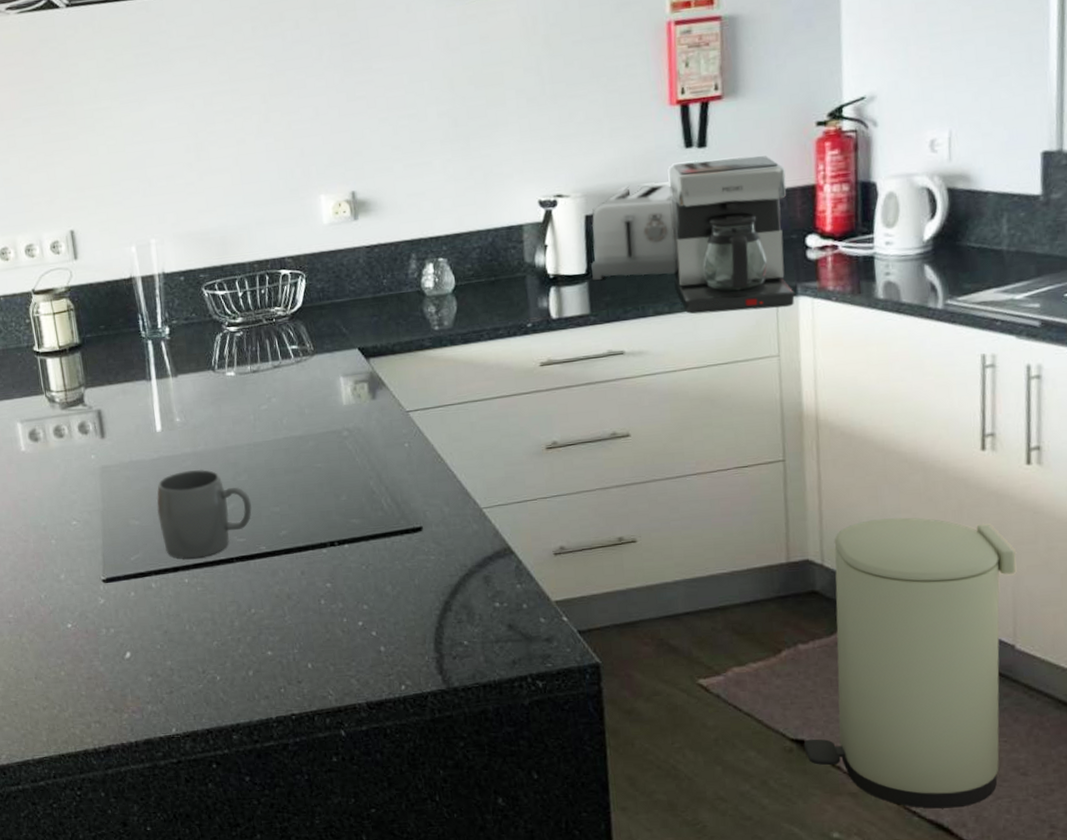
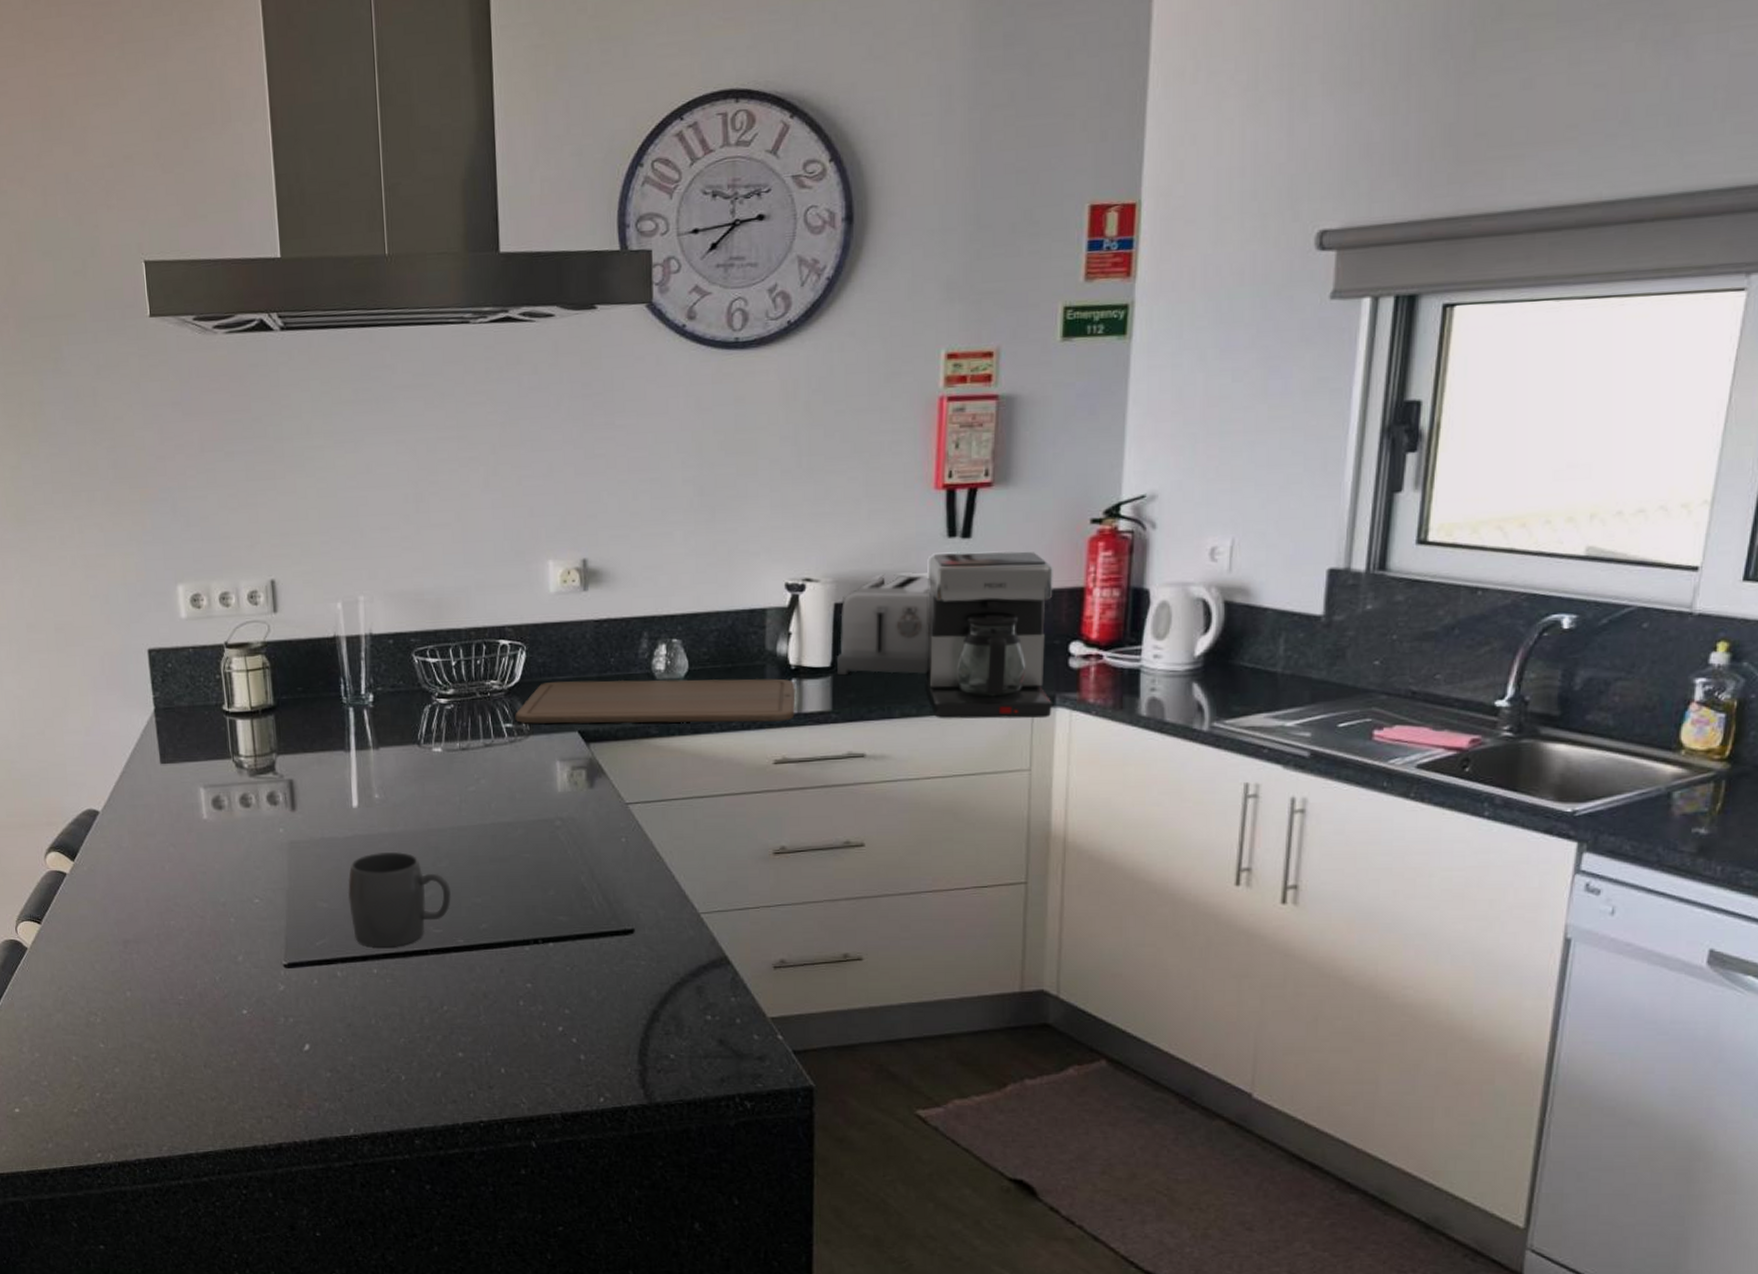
chopping board: none [299,287,556,345] -> present [515,678,796,724]
pedal bin: present [803,517,1016,809] -> none [1022,952,1261,1260]

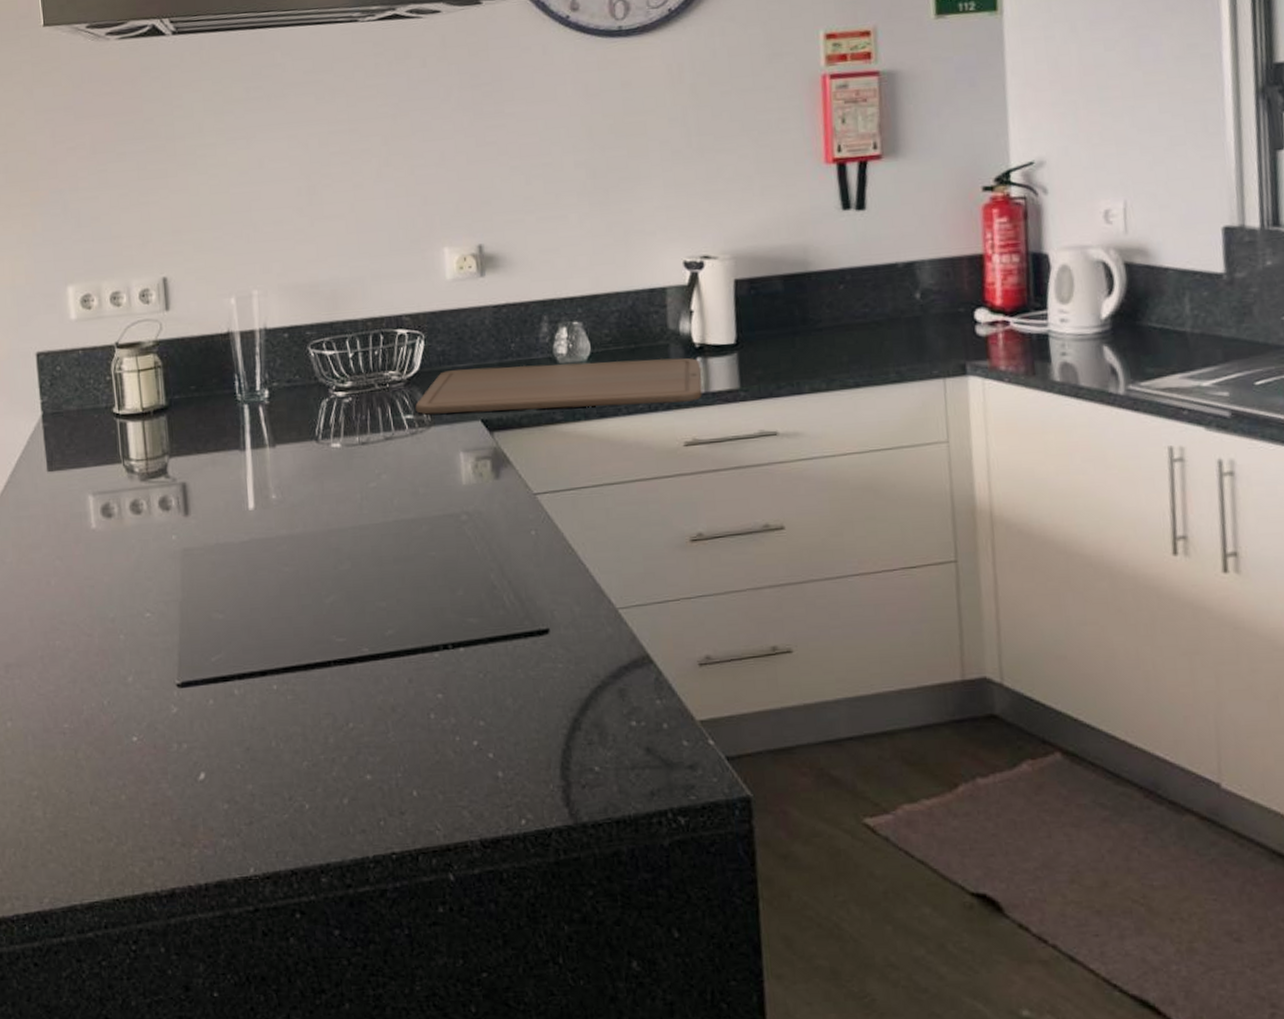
mug: present [347,851,451,948] -> none [244,554,354,661]
toaster: present [837,574,931,676] -> none [741,247,834,352]
coffee maker: present [925,551,1053,719] -> none [825,220,964,393]

